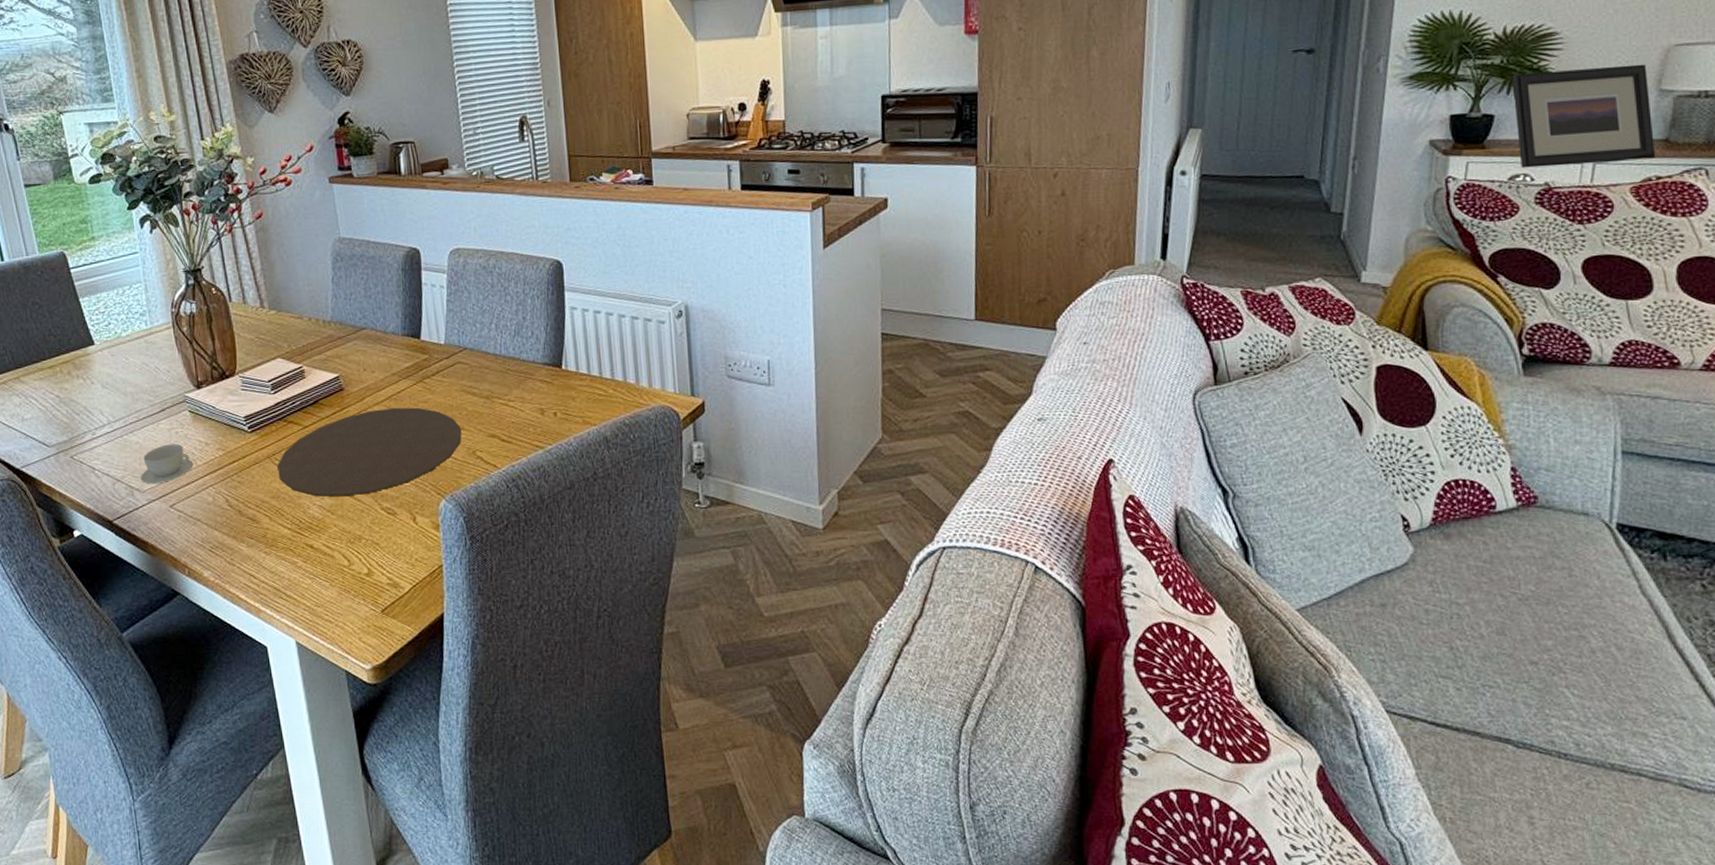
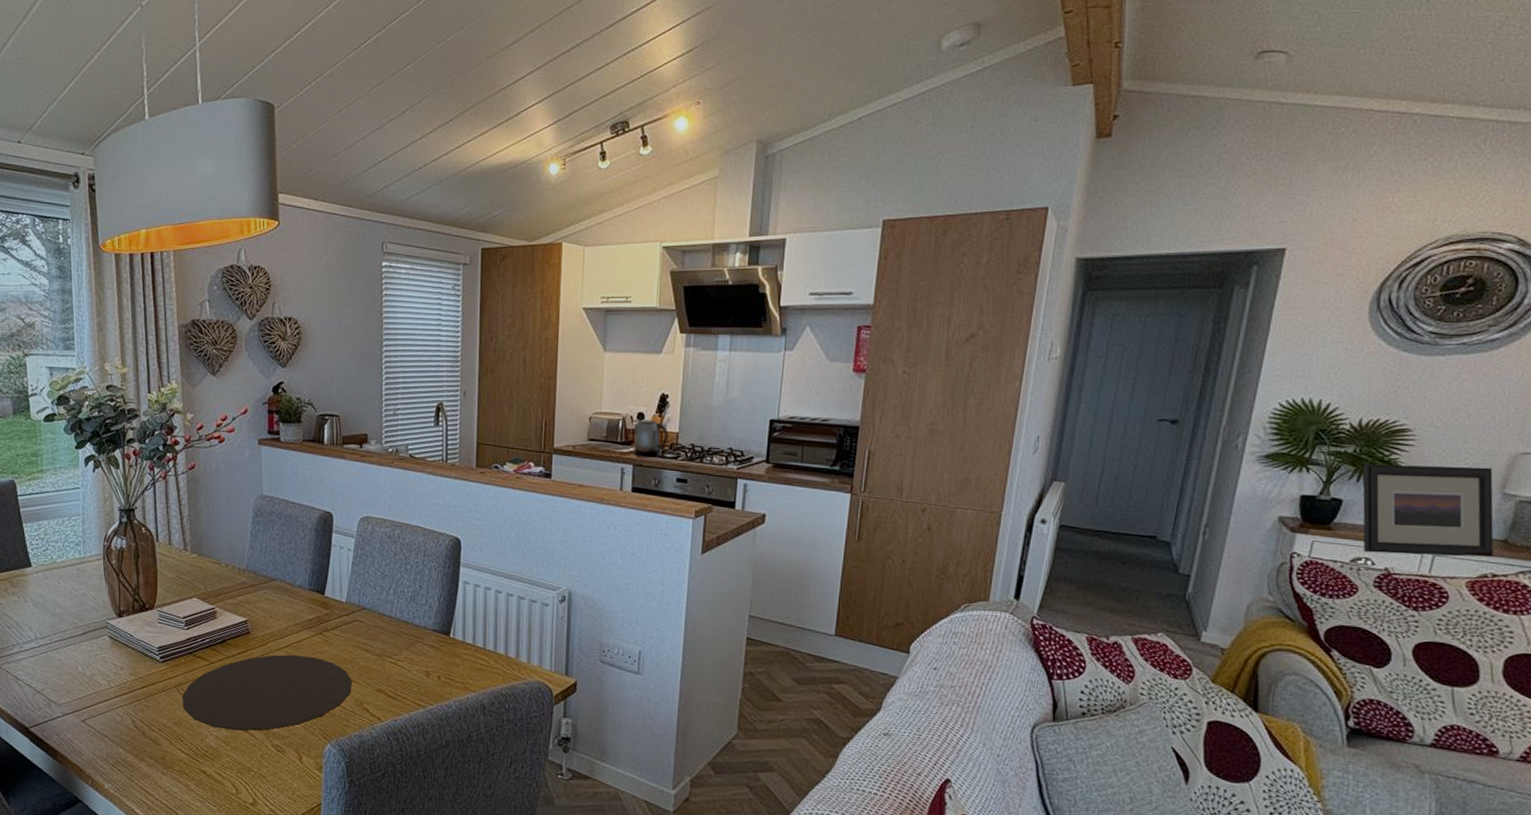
teacup: present [141,444,194,484] -> none [59,664,107,699]
kettle: none [735,109,775,153] -> present [633,419,669,459]

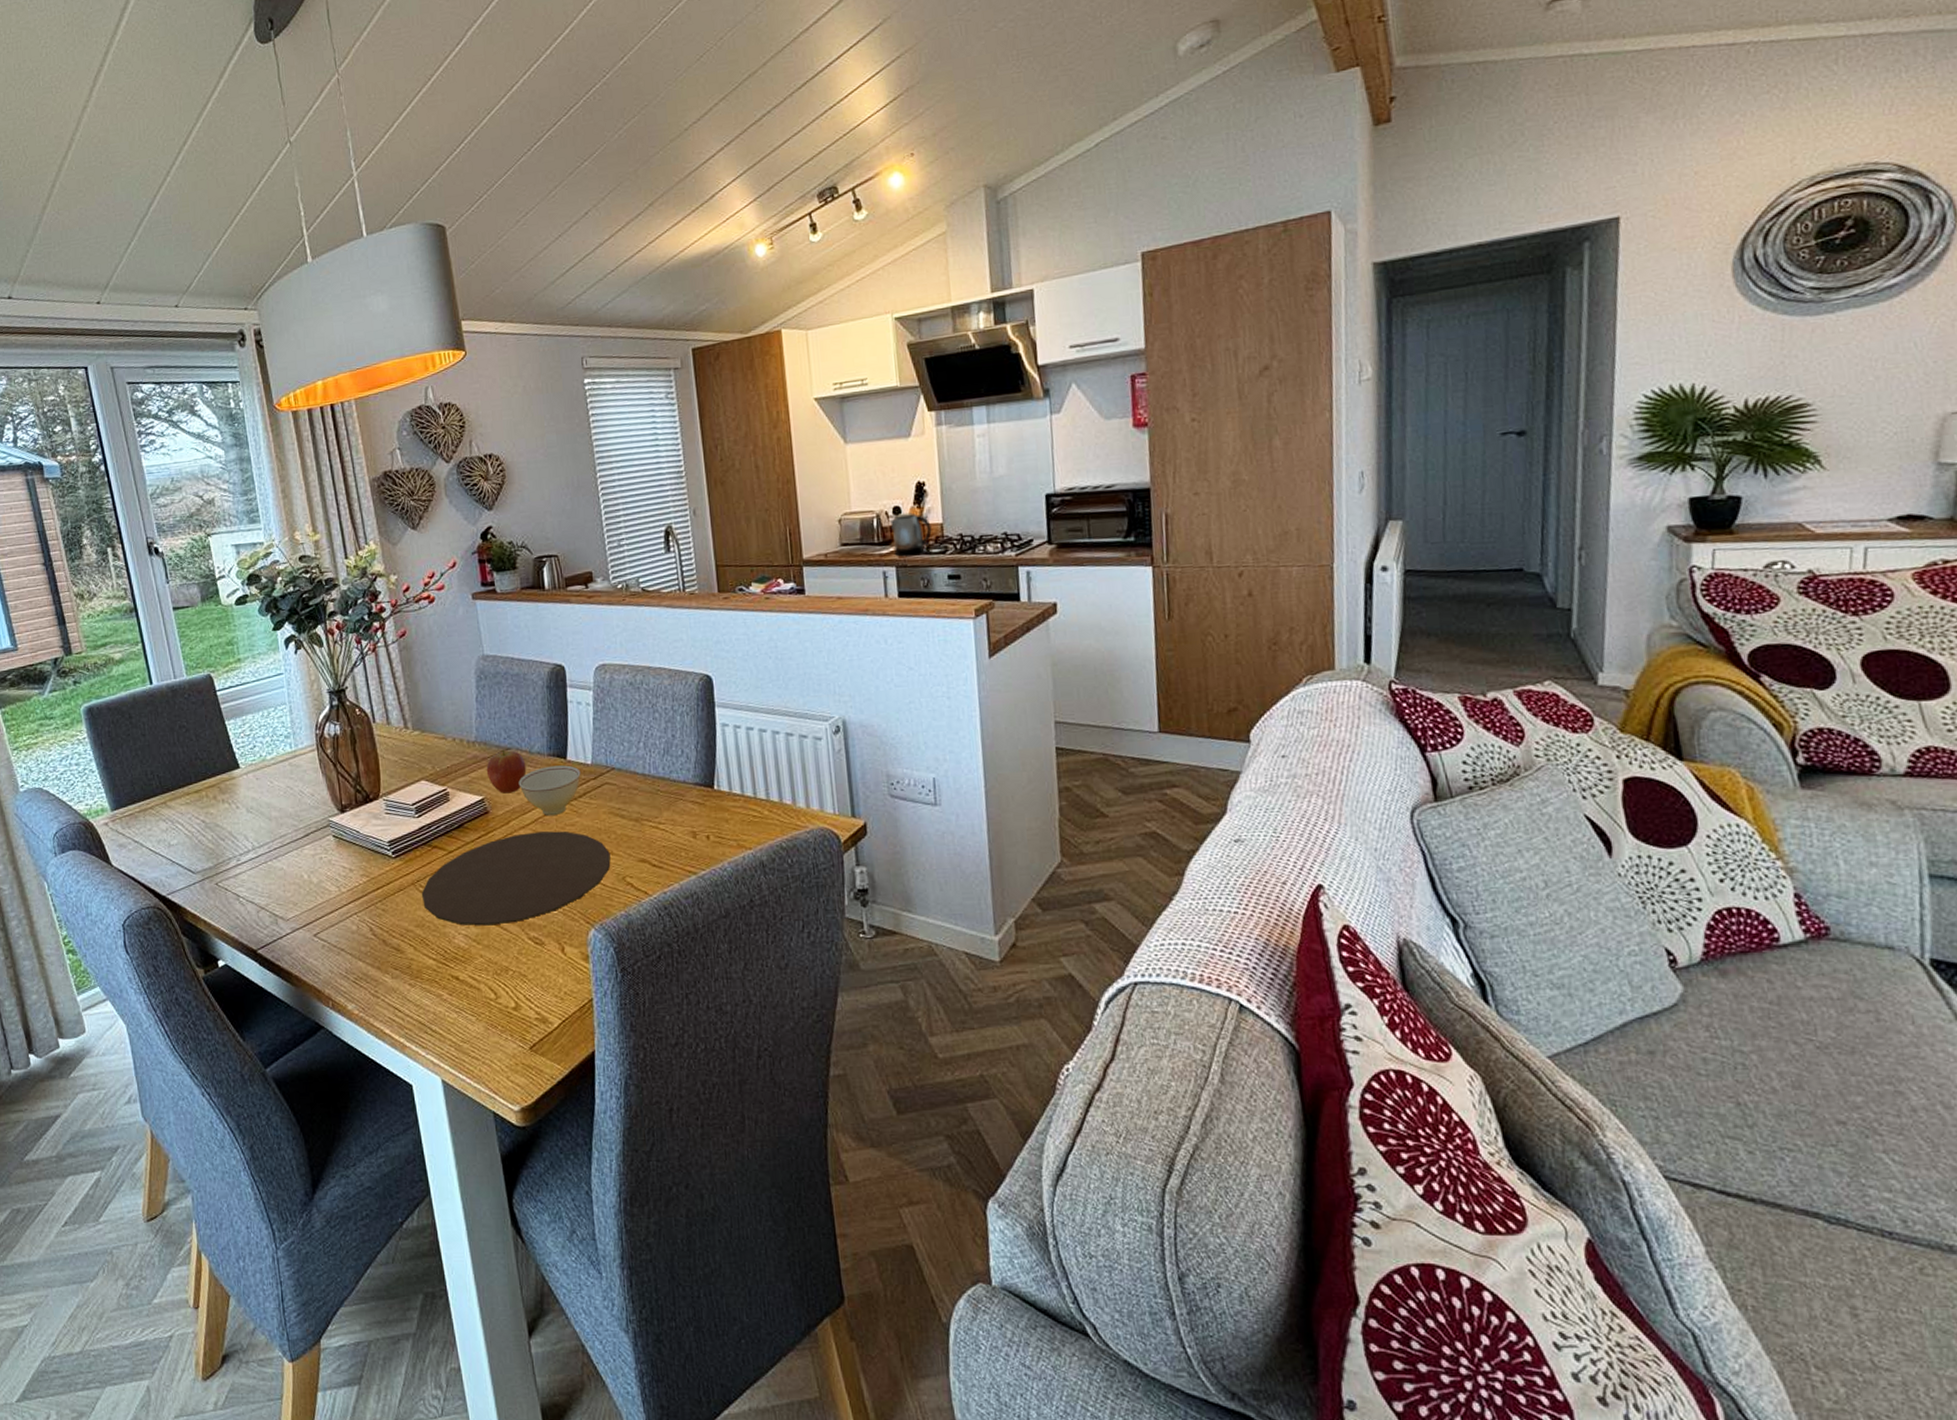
fruit: none [252,579,288,619] -> present [486,749,527,794]
bowl: none [279,599,335,642] -> present [518,765,581,815]
picture frame: present [1362,464,1494,557] -> none [1758,435,1939,555]

